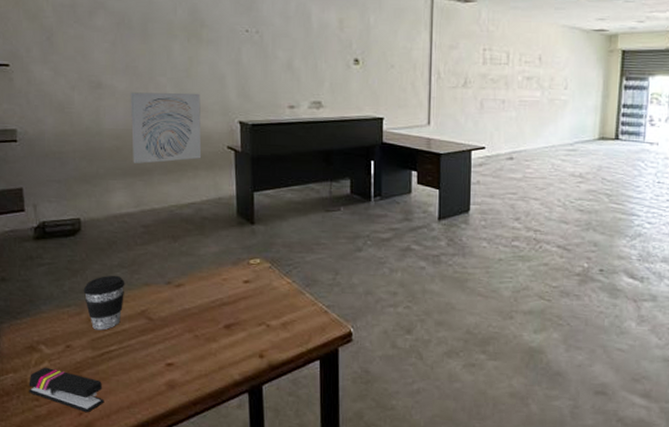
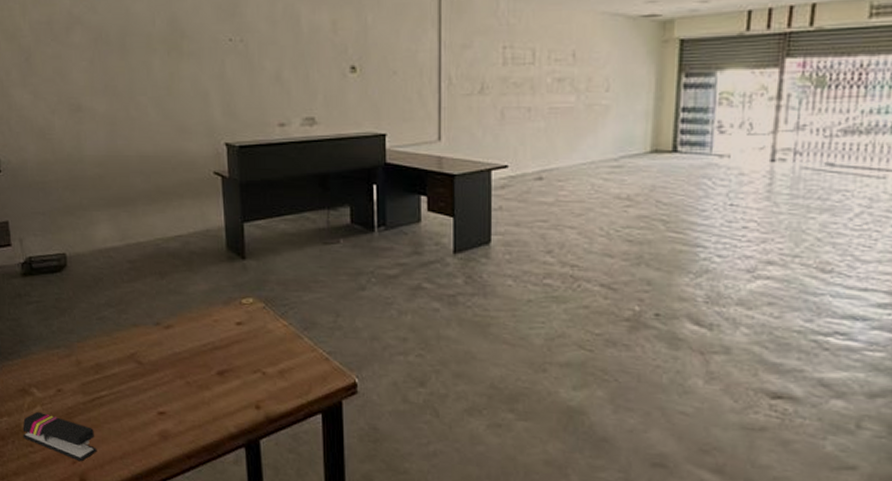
coffee cup: present [83,275,125,331] -> none [71,314,113,374]
wall art: present [131,92,202,163] -> none [111,113,187,193]

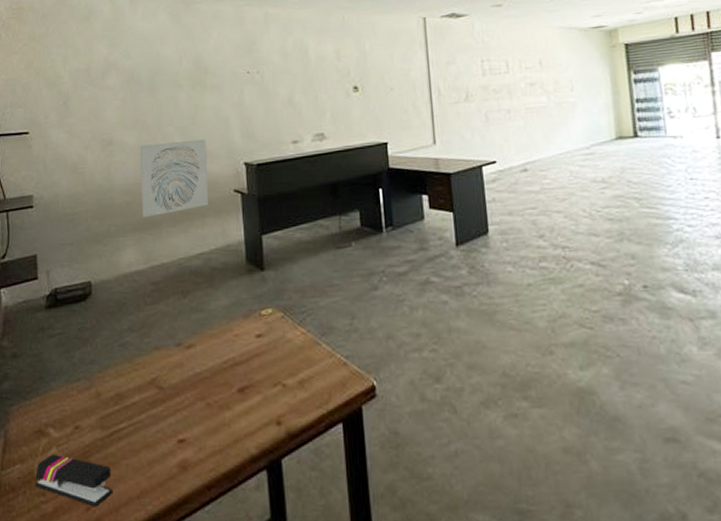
wall art: none [111,113,187,193] -> present [140,139,209,217]

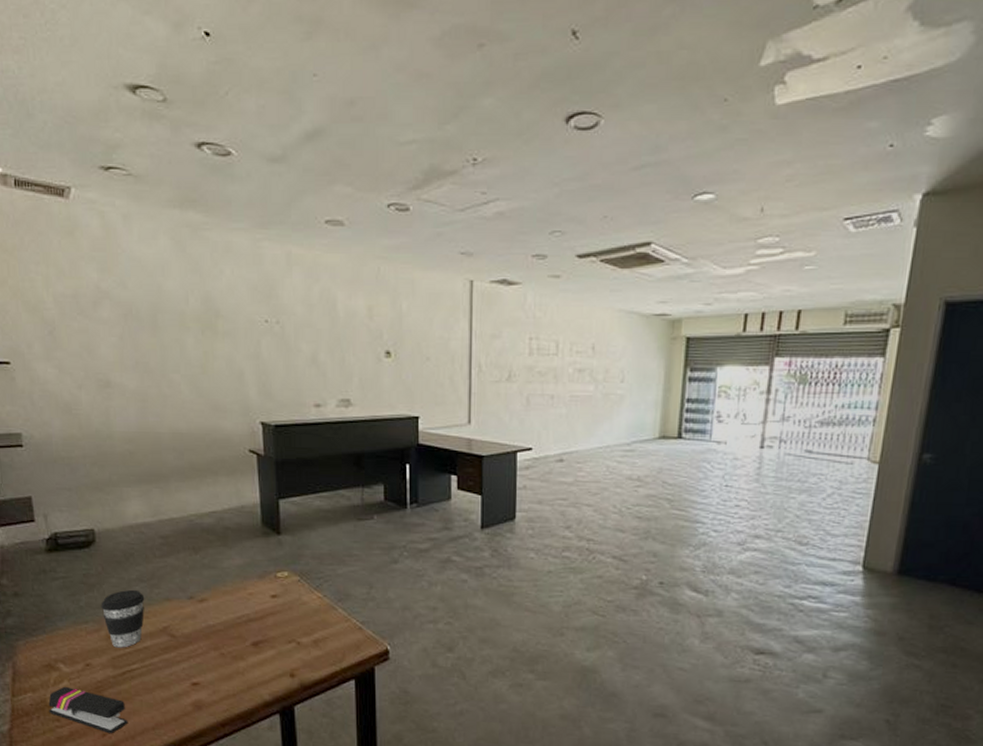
coffee cup: none [93,340,135,406] -> present [101,589,145,648]
wall art: present [140,139,209,217] -> none [142,391,222,469]

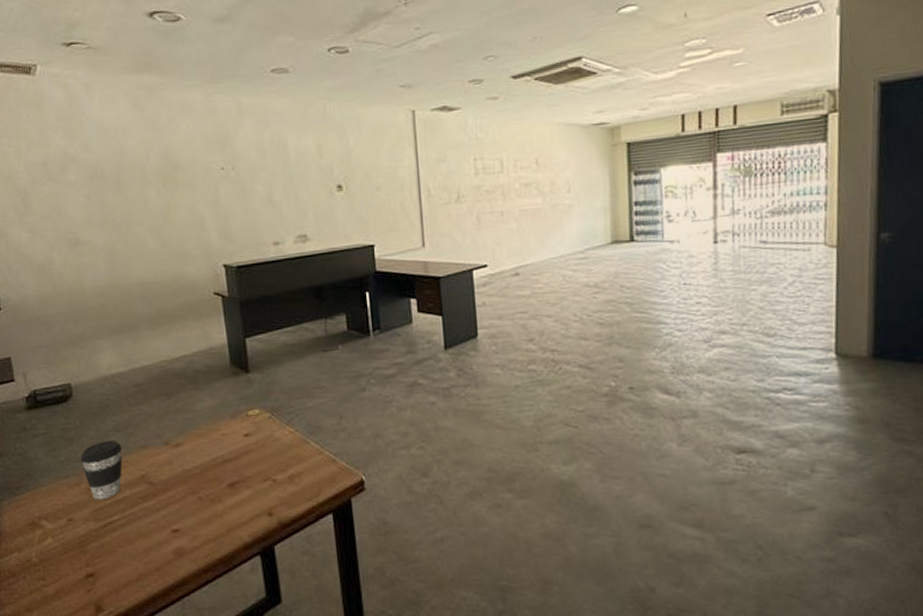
stapler: present [48,686,127,734] -> none [33,543,111,589]

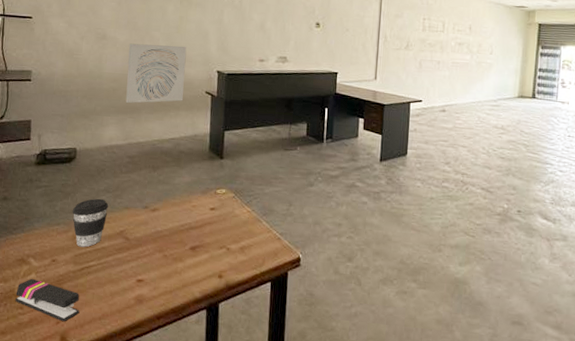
stapler: none [33,543,111,589] -> present [15,278,80,322]
wall art: none [110,239,189,320] -> present [125,43,187,103]

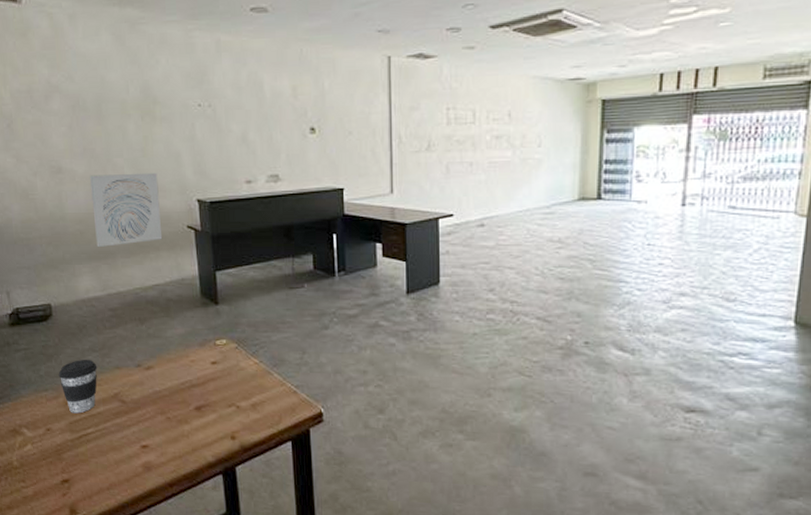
stapler: present [15,278,80,322] -> none [14,449,85,494]

